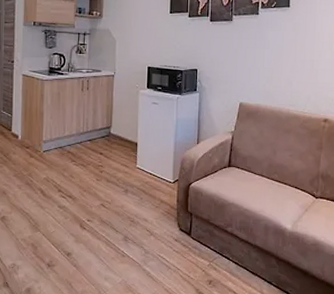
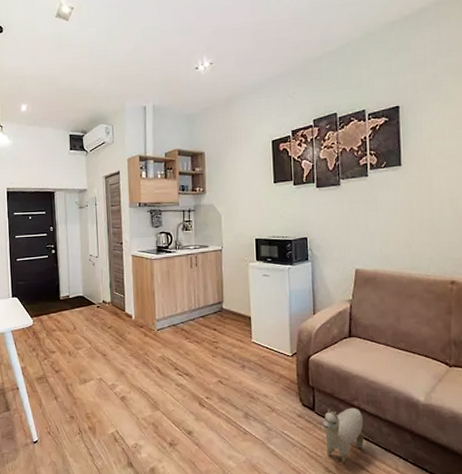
plush toy: none [198,233,235,285] -> present [323,408,364,463]

